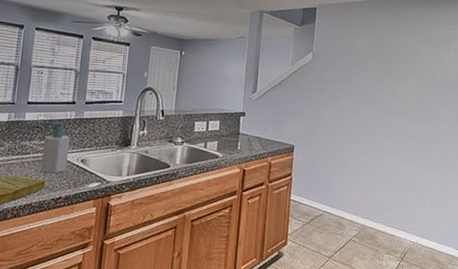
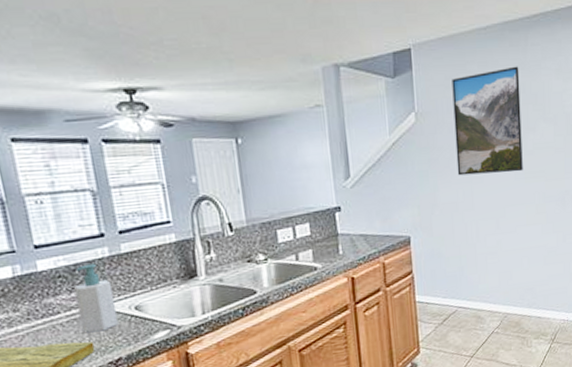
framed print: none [338,31,397,110] -> present [452,66,523,176]

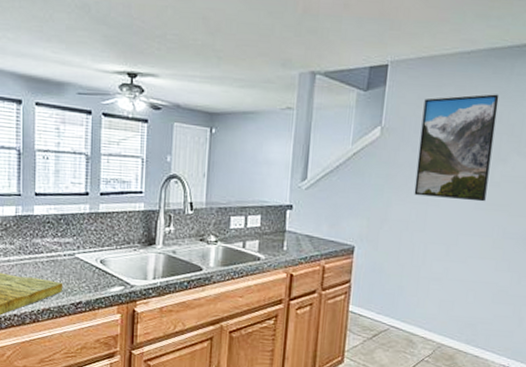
soap bottle: present [74,263,118,333] -> none [57,216,87,276]

